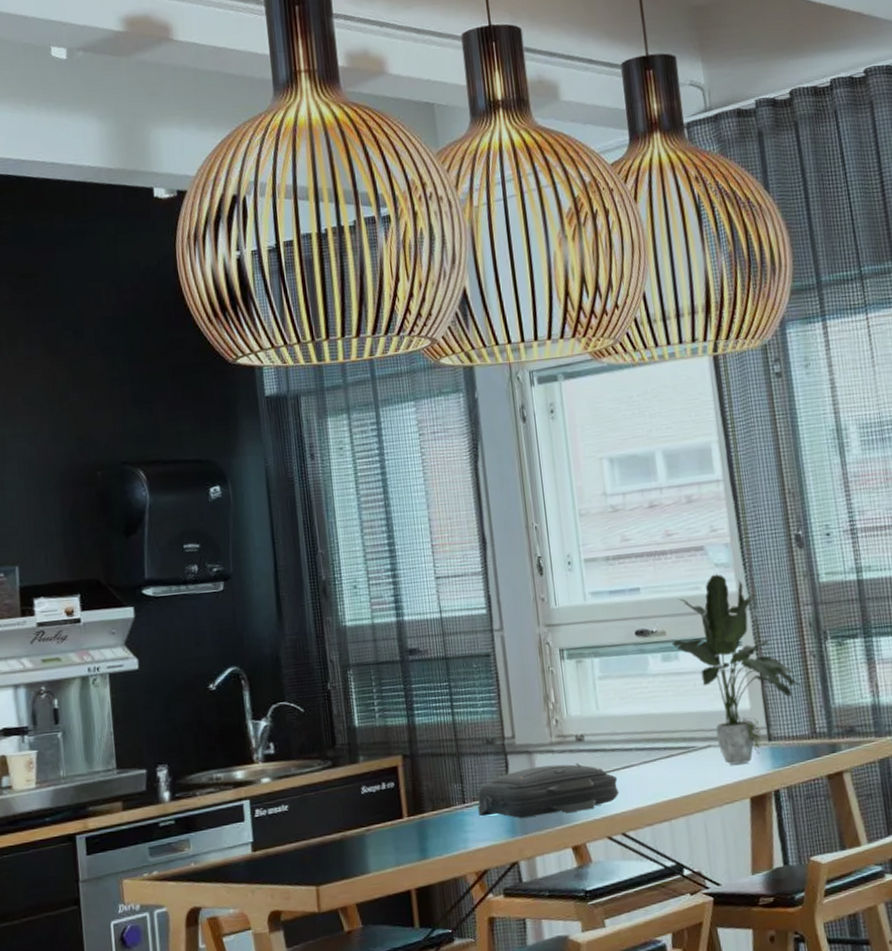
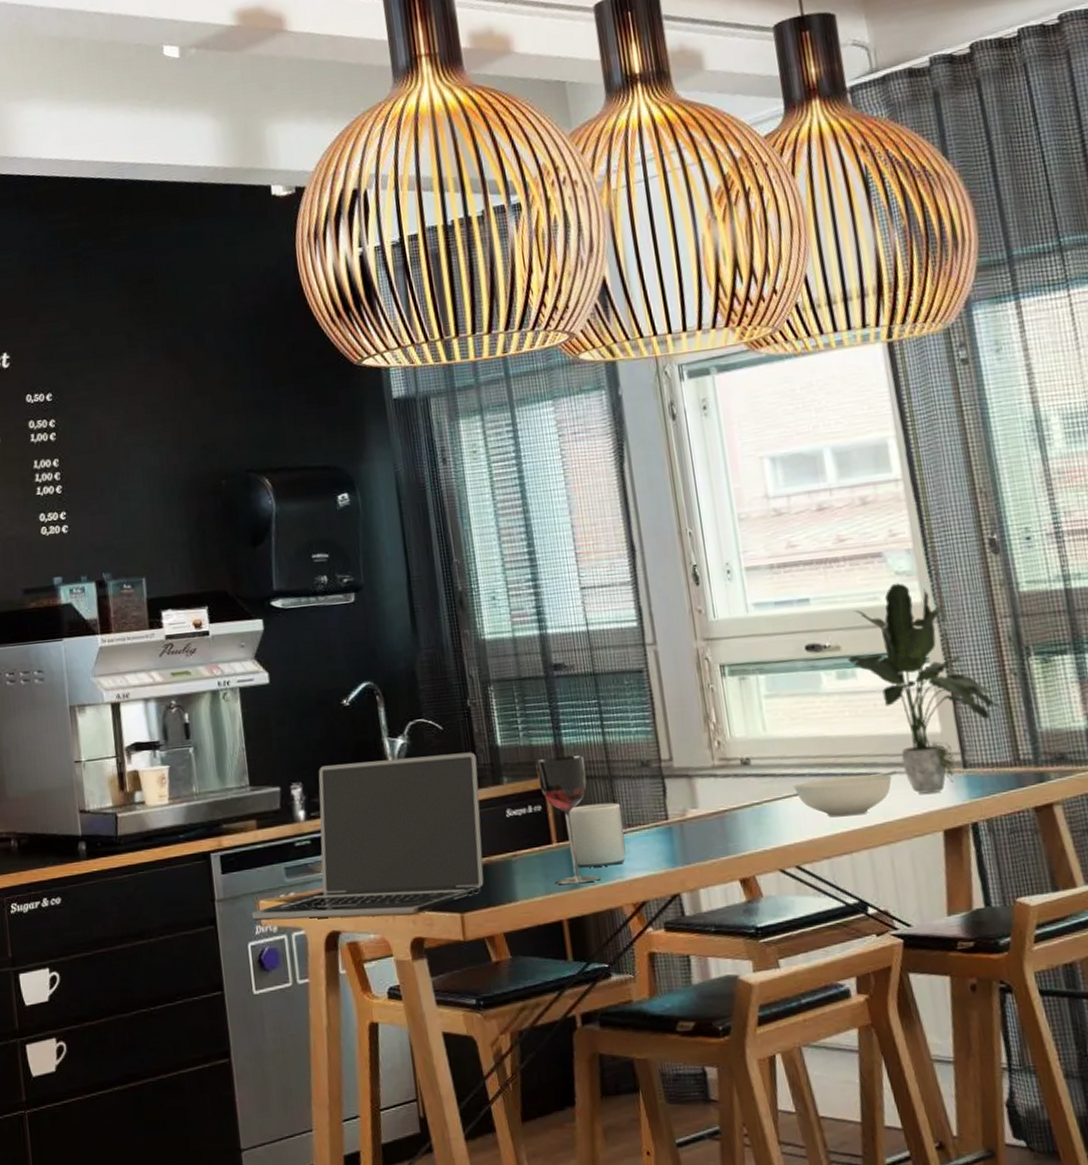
laptop: none [115,733,339,900] -> present [252,752,484,921]
wineglass: none [389,735,447,857] -> present [534,755,601,885]
mug: none [419,778,471,840] -> present [569,802,627,868]
laptop bag: present [477,762,619,818] -> none [633,788,792,847]
bowl: none [621,748,707,787] -> present [793,774,892,817]

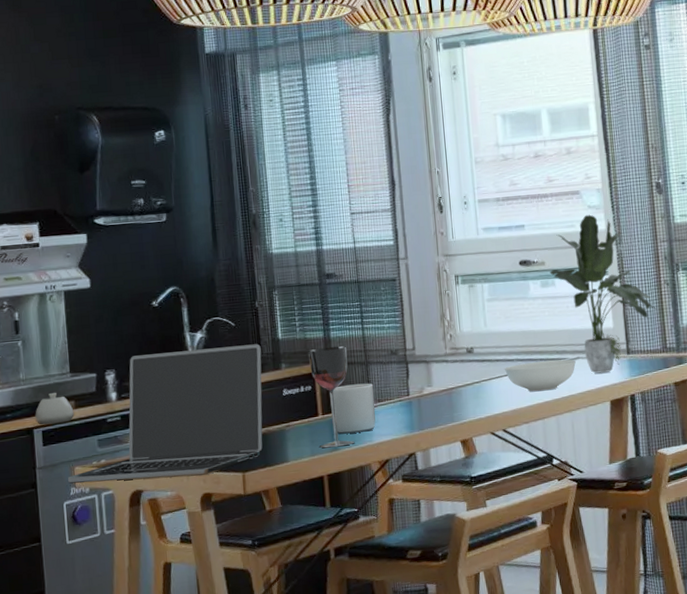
sugar bowl: none [211,809,257,849] -> present [35,392,75,425]

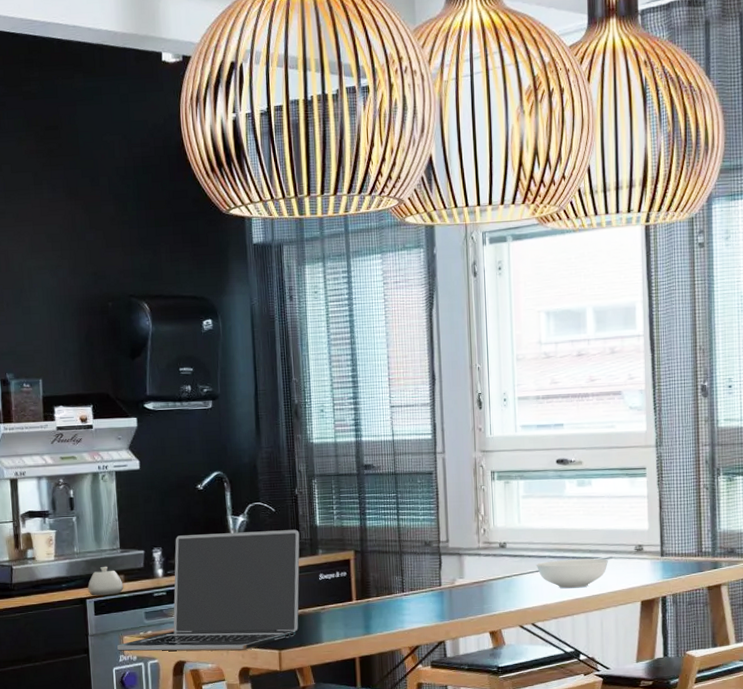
wineglass: present [307,346,355,448] -> none [344,536,387,632]
mug: present [333,383,376,434] -> none [367,572,408,620]
potted plant: present [550,214,656,374] -> none [587,415,694,574]

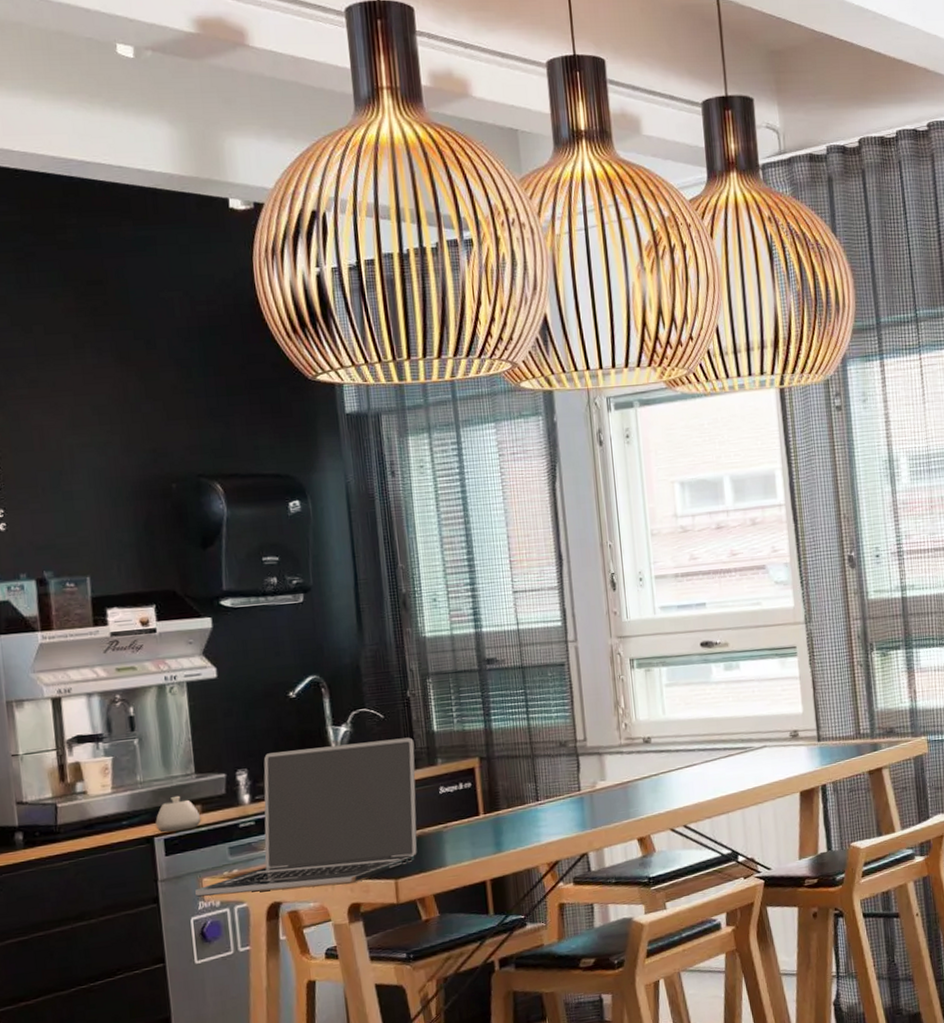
bowl: present [536,558,608,589] -> none [684,748,762,784]

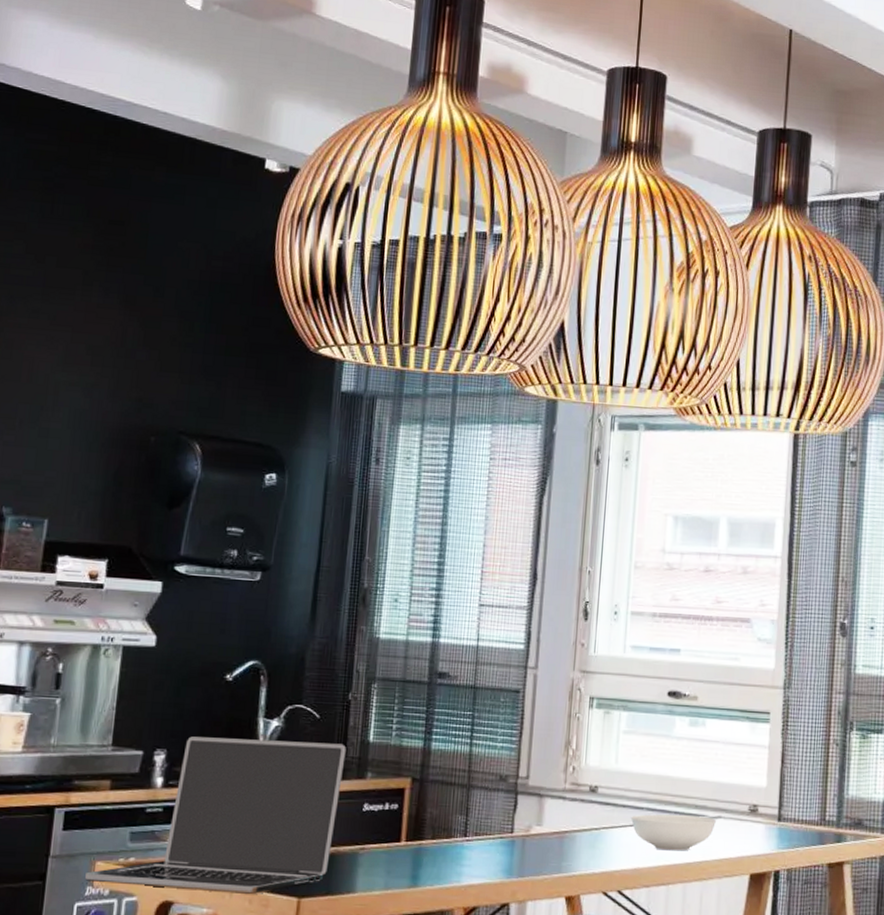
sugar bowl: present [155,795,201,833] -> none [59,766,109,806]
bowl: none [684,748,762,784] -> present [630,814,716,851]

